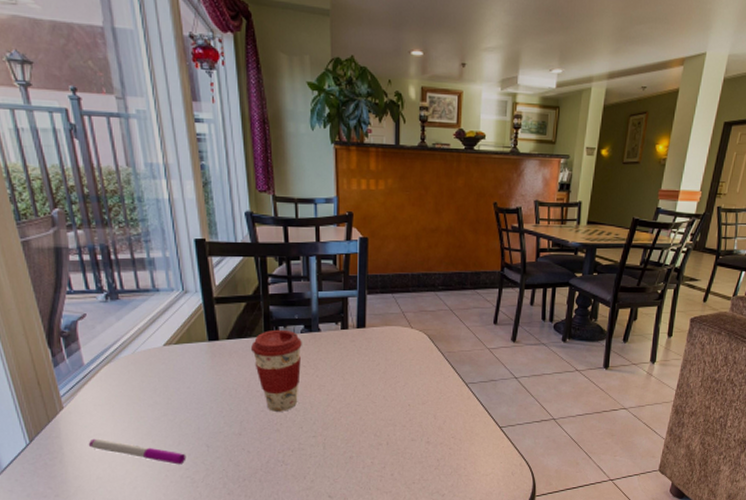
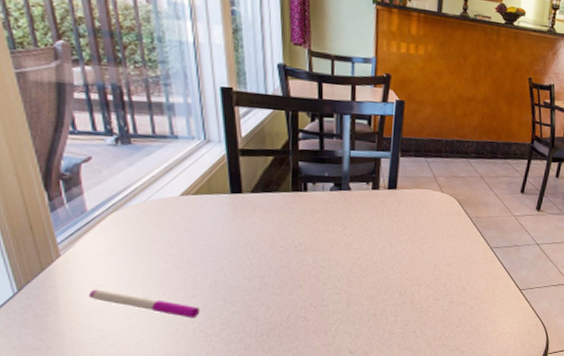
coffee cup: present [250,329,302,412] -> none [276,185,331,268]

